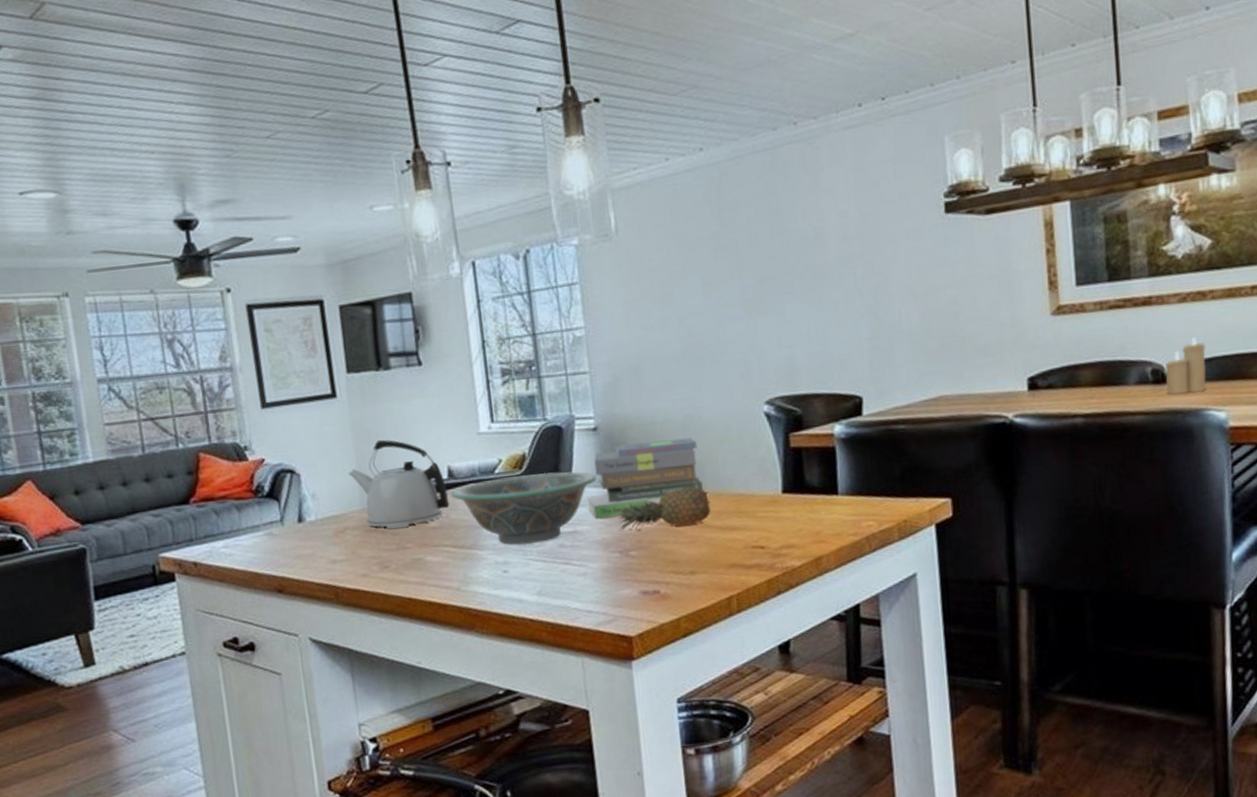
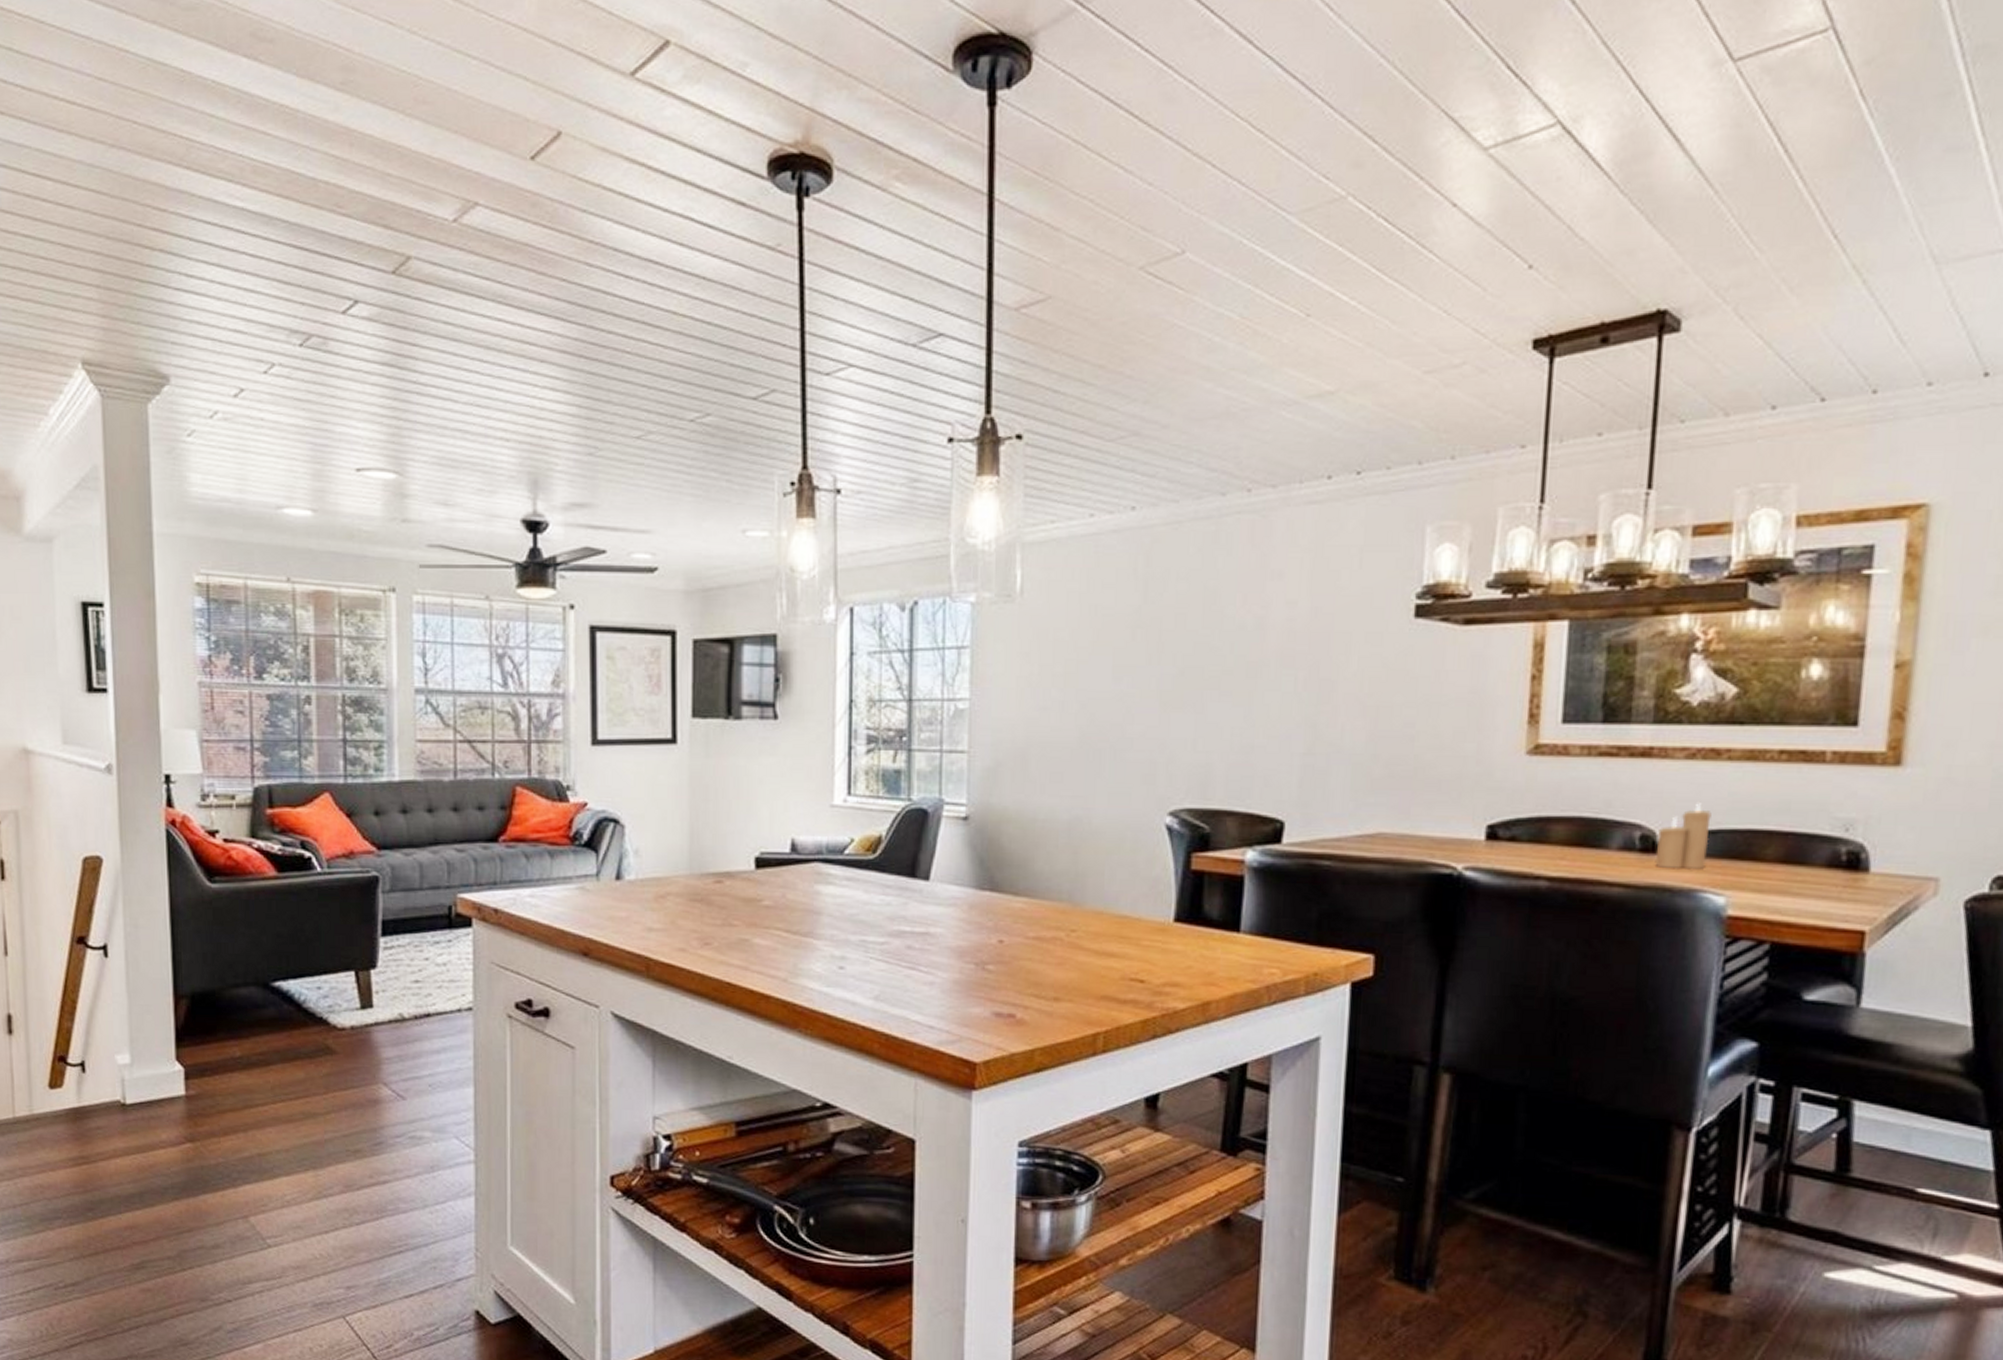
kettle: present [348,439,450,530] -> none [678,798,788,903]
decorative bowl: present [451,471,596,545] -> none [791,860,960,941]
books: present [587,437,703,519] -> none [946,840,1082,923]
fruit: present [618,487,712,531] -> none [977,900,1088,944]

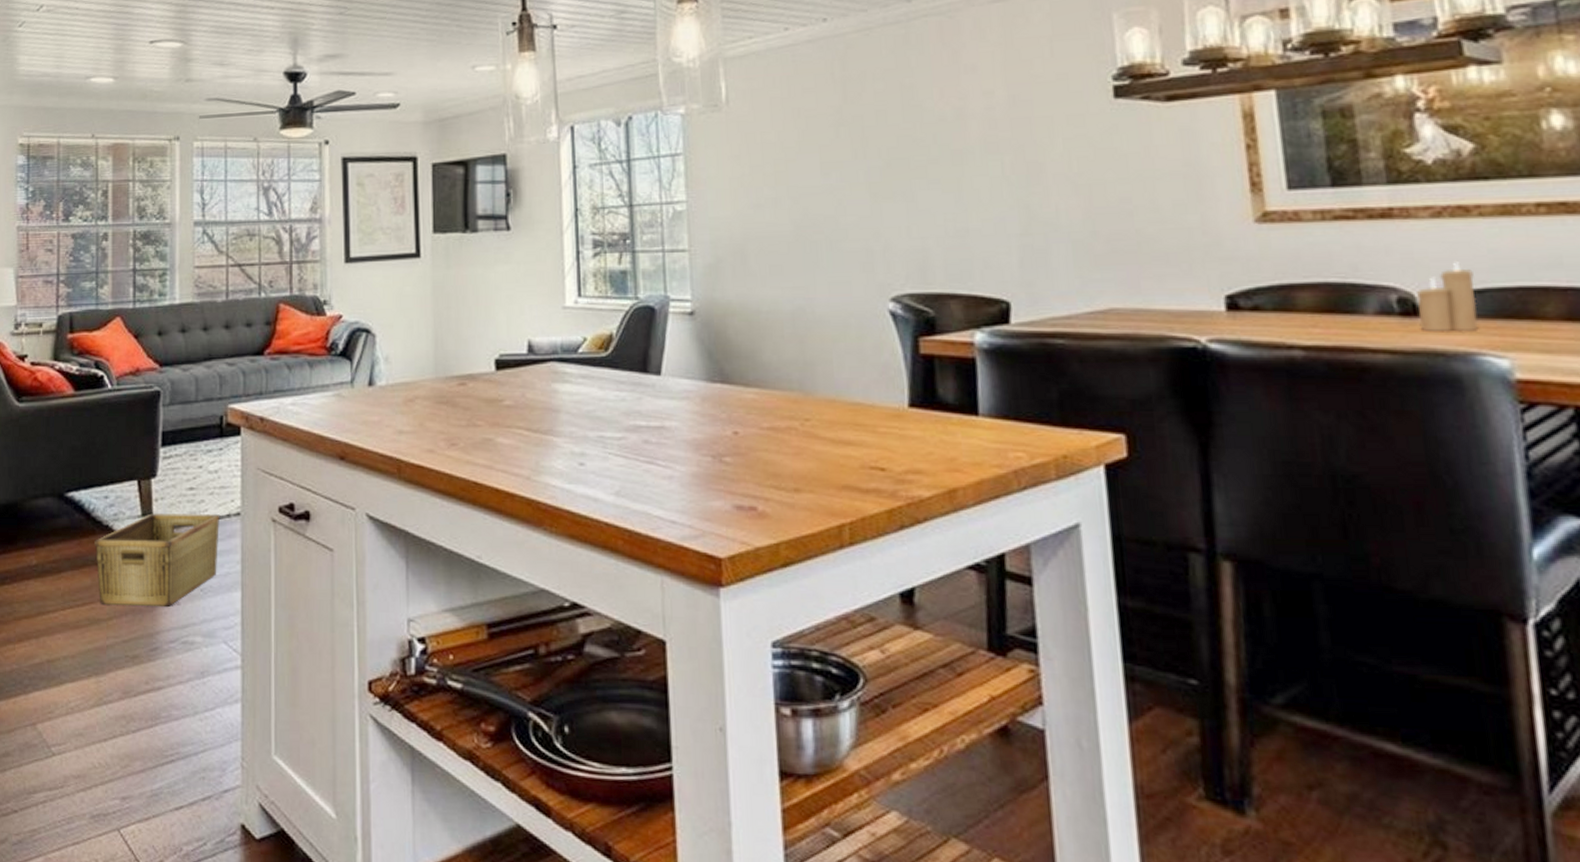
hamper: none [307,1006,450,1101] -> present [94,513,221,607]

